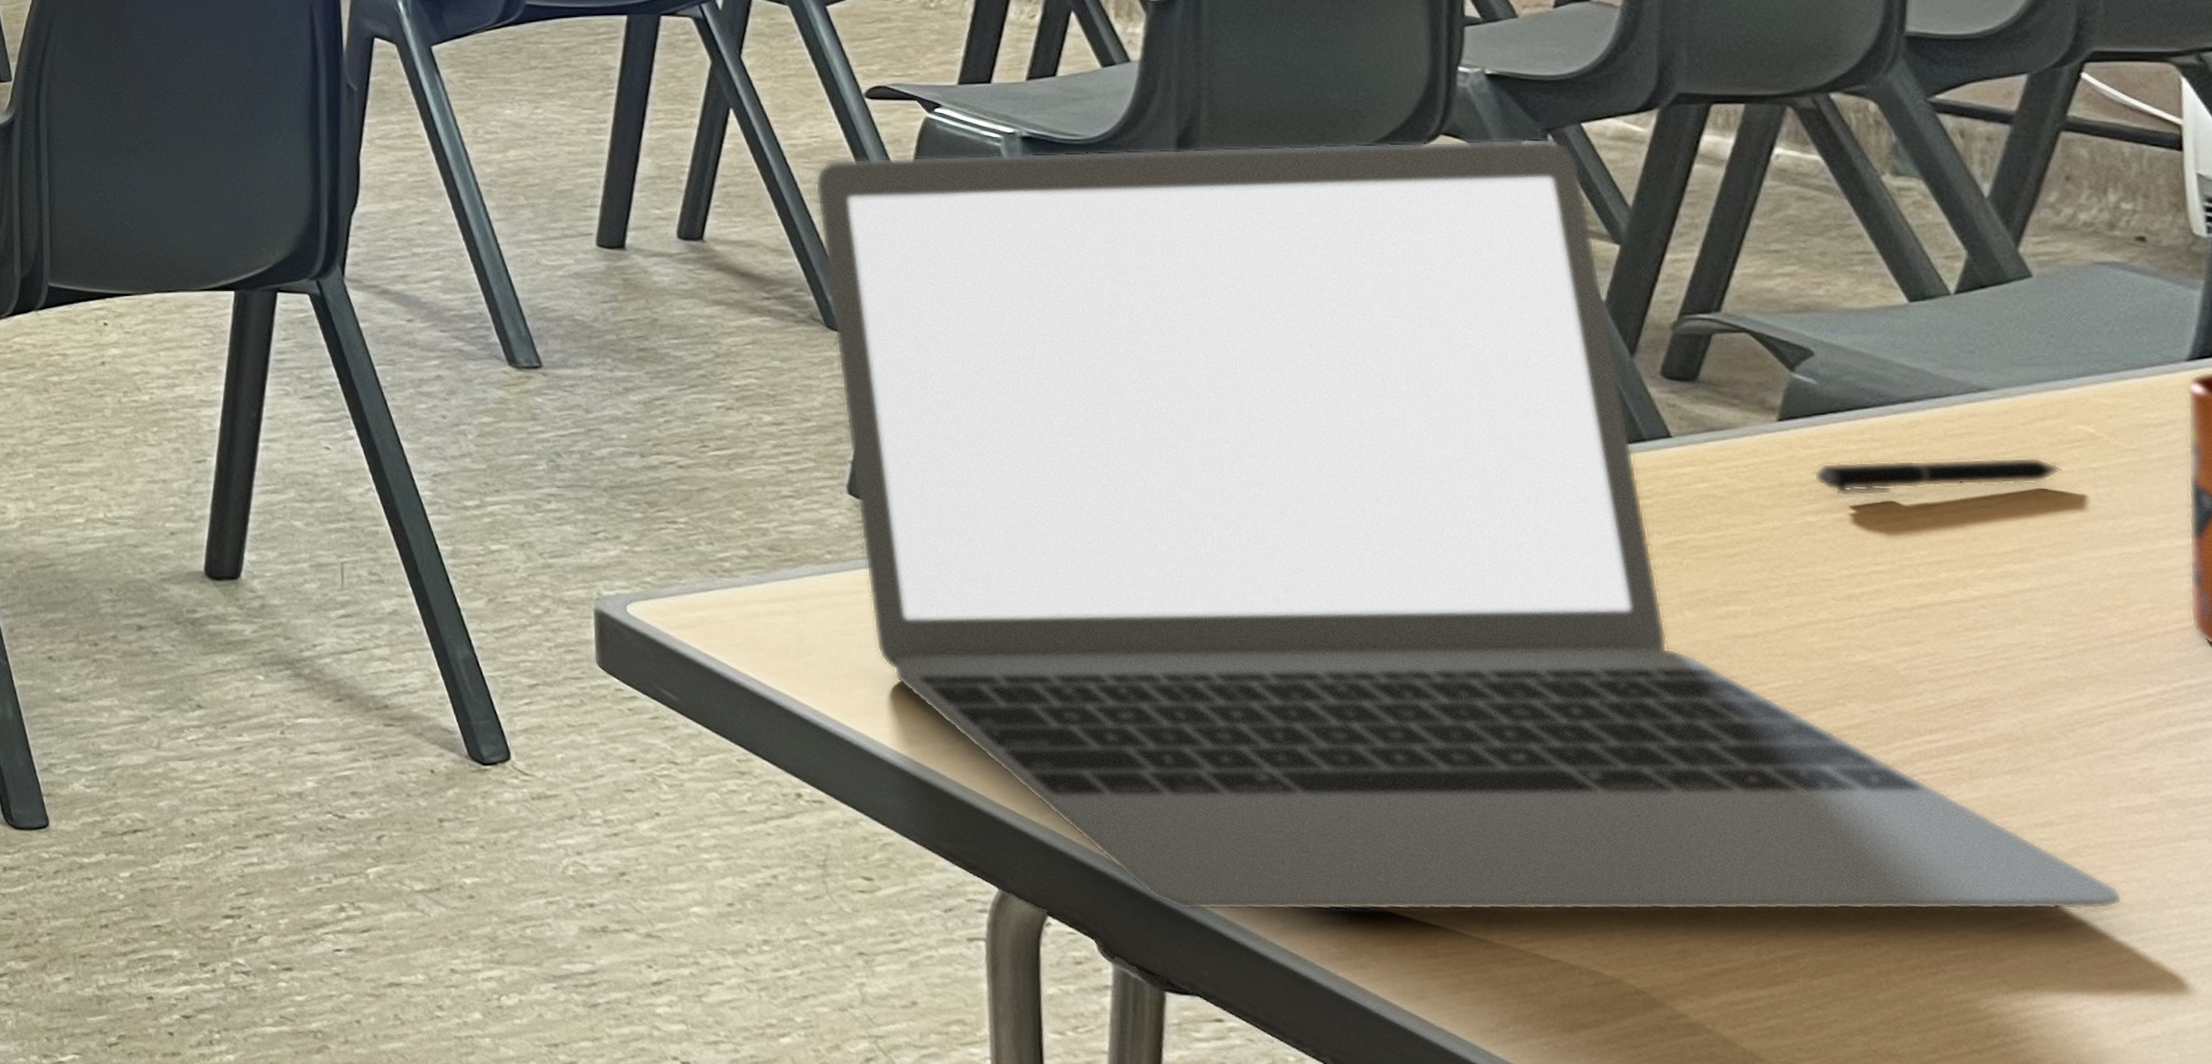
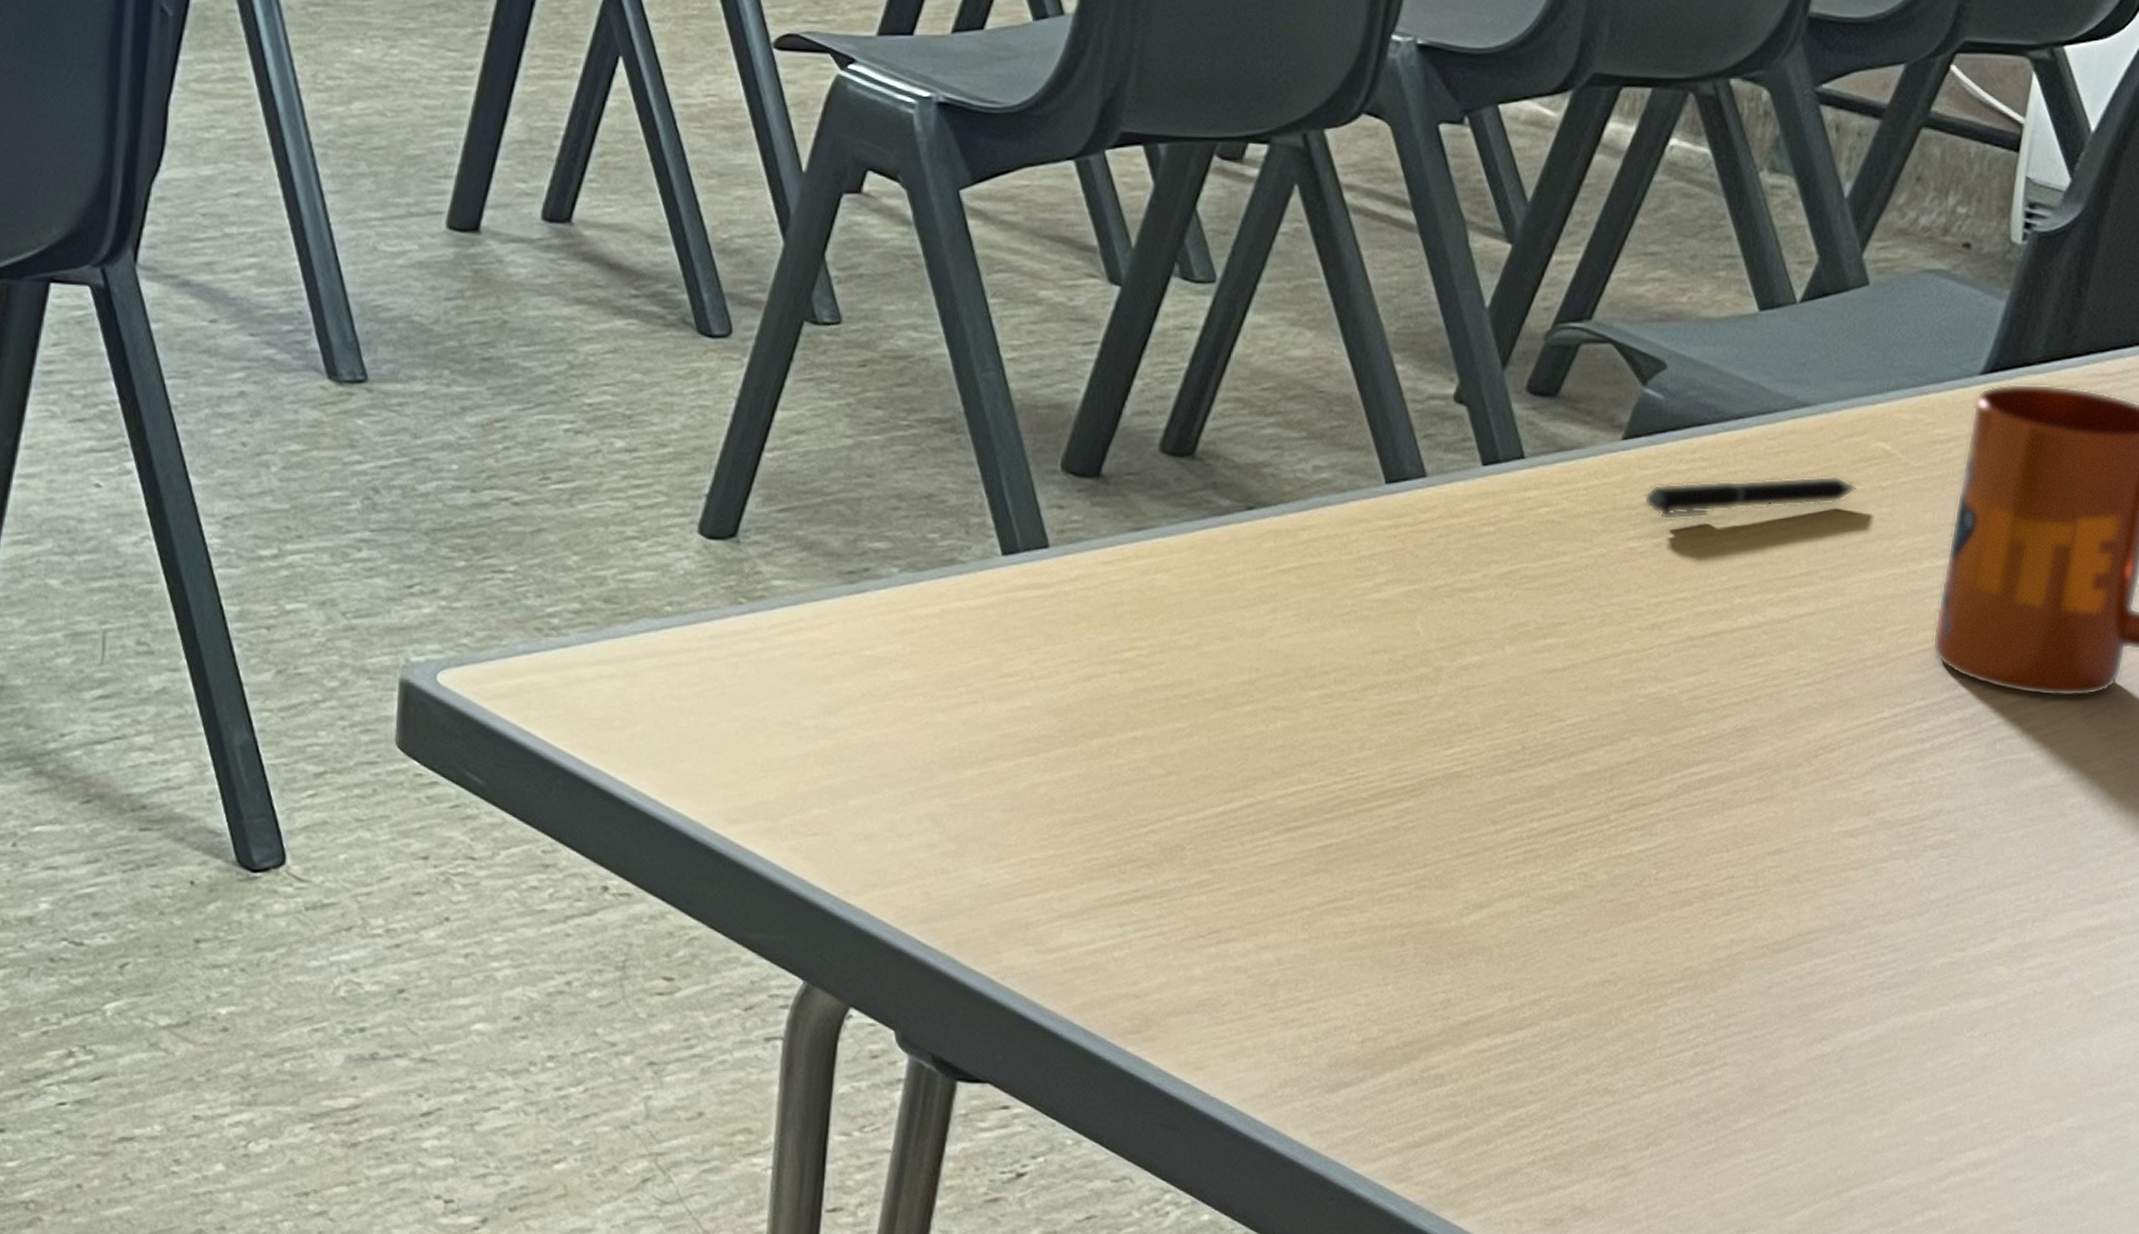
laptop: present [815,138,2123,911] -> none [704,120,1826,992]

